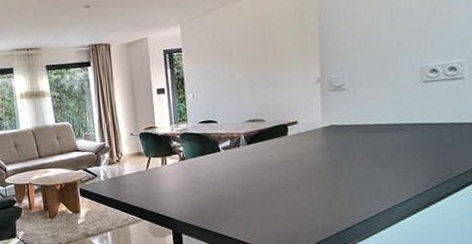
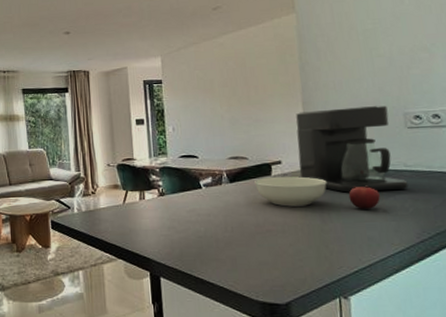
bowl: none [271,135,341,164] -> present [254,176,327,207]
coffee maker: none [313,61,420,148] -> present [296,105,409,193]
fruit: none [361,139,392,163] -> present [348,184,380,209]

